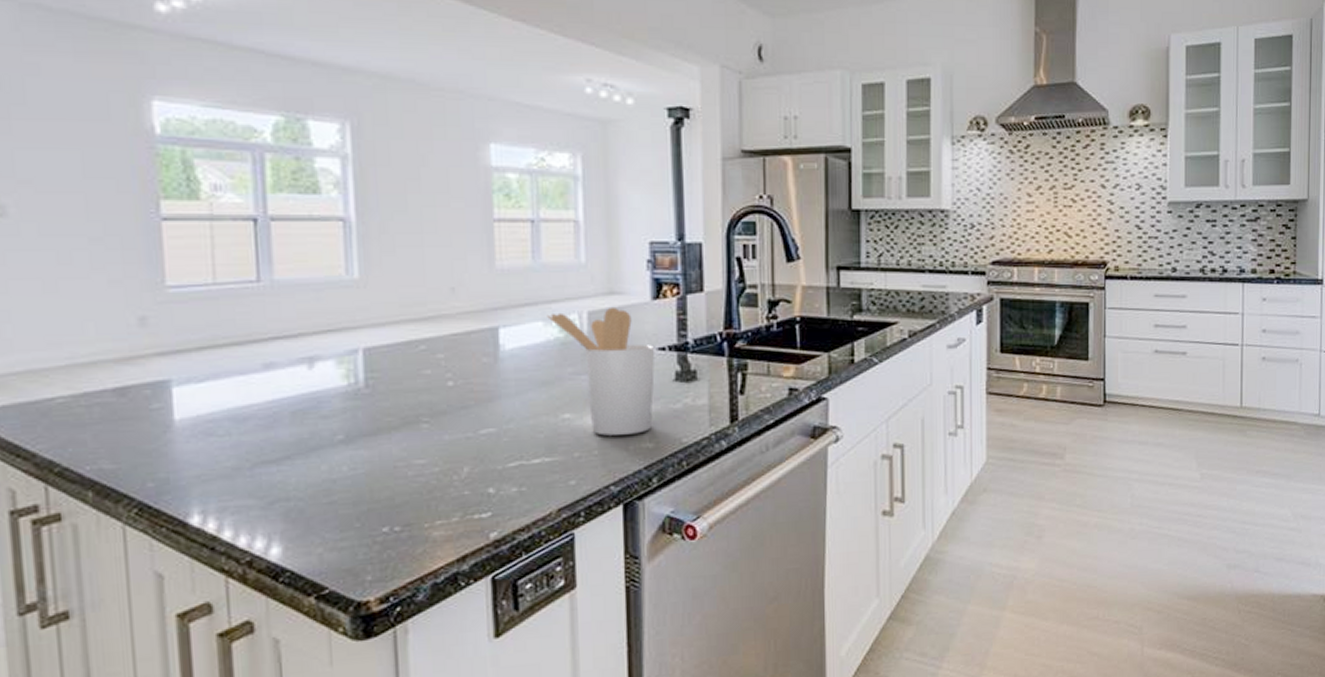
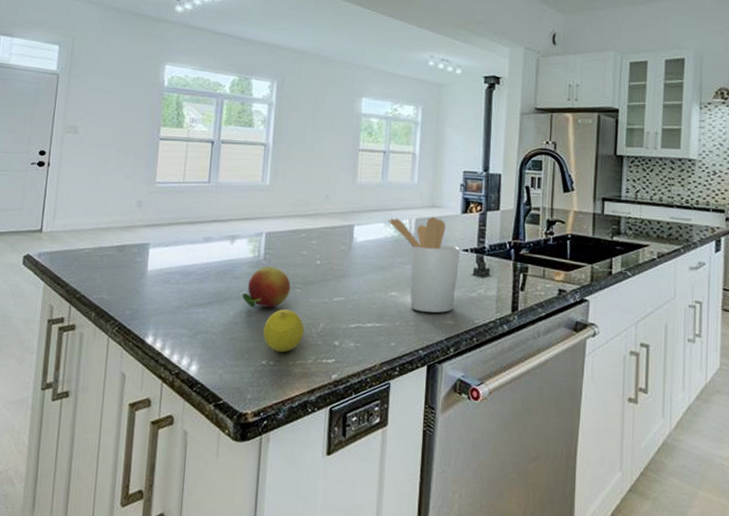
fruit: none [338,396,413,456] -> present [242,266,291,308]
fruit: none [378,453,442,513] -> present [263,309,305,353]

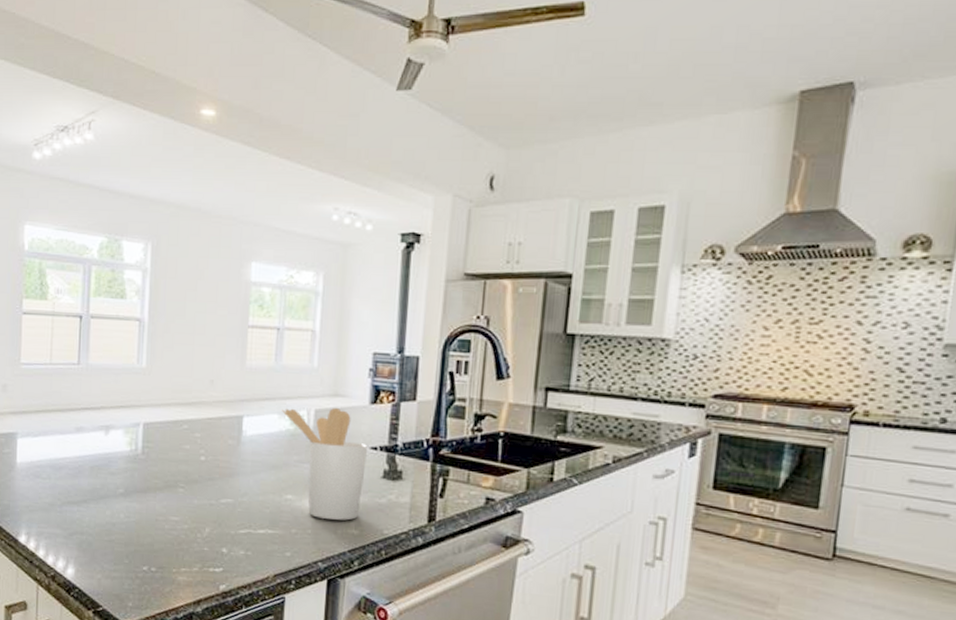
fruit: present [242,266,291,308] -> none [119,461,172,508]
fruit: present [263,309,305,353] -> none [143,510,189,559]

